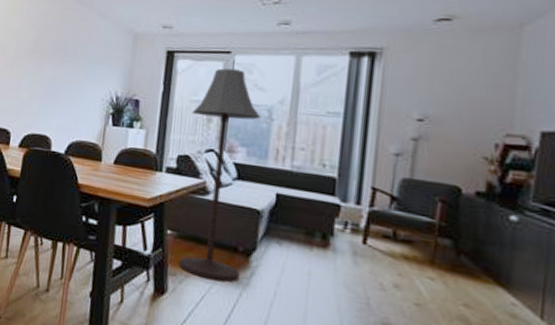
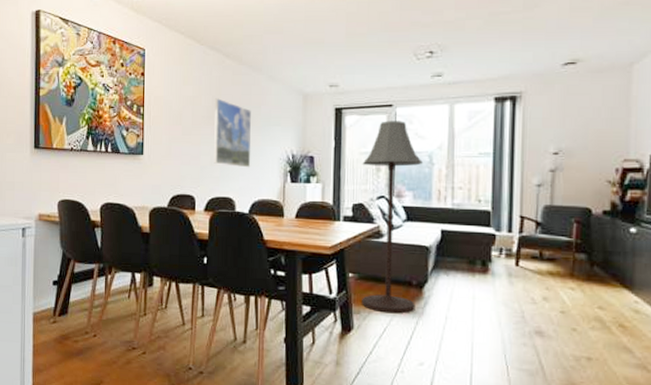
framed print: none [33,32,77,106] -> present [214,98,251,168]

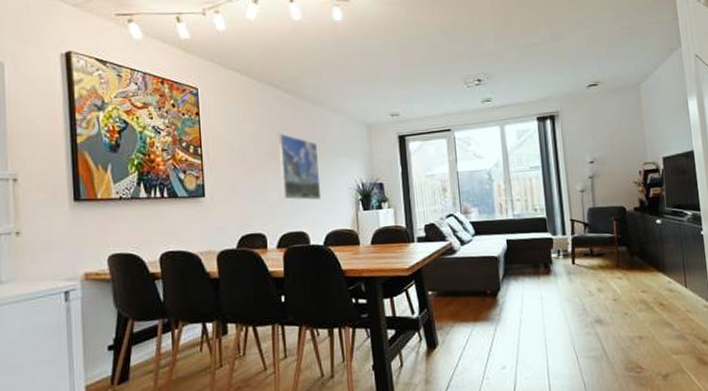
floor lamp: present [362,121,424,313] -> none [429,143,492,324]

